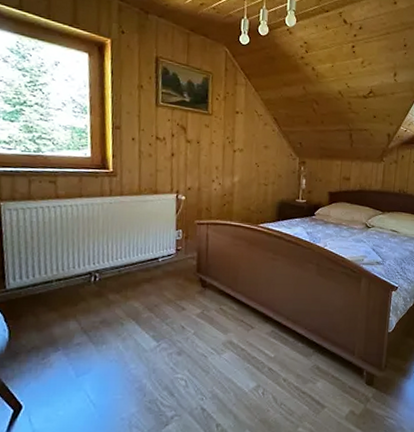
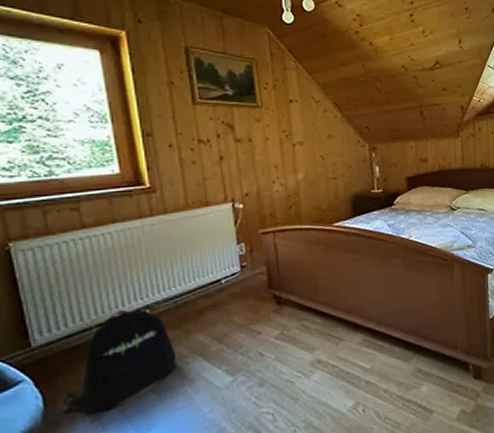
backpack: none [22,270,115,351] -> present [61,309,177,414]

